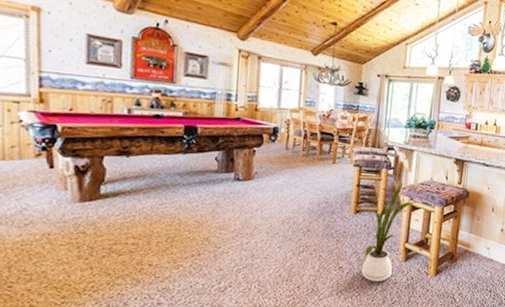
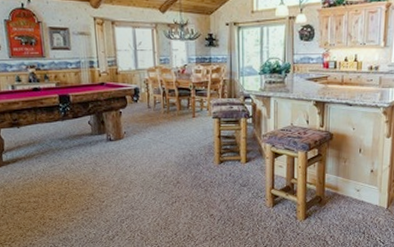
house plant: present [362,182,414,282] -> none [227,130,276,228]

